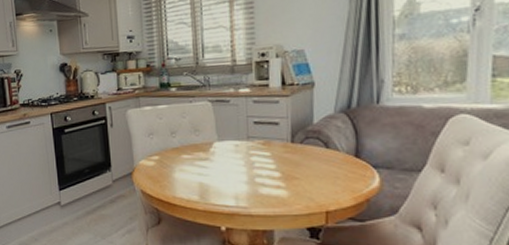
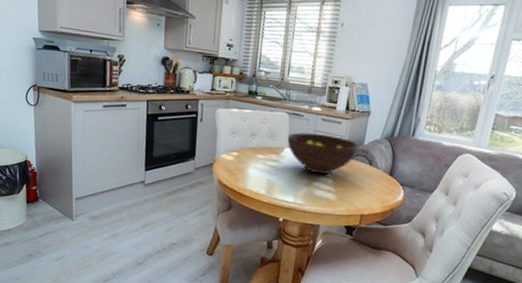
fruit bowl: none [214,119,307,168] -> present [287,132,358,175]

